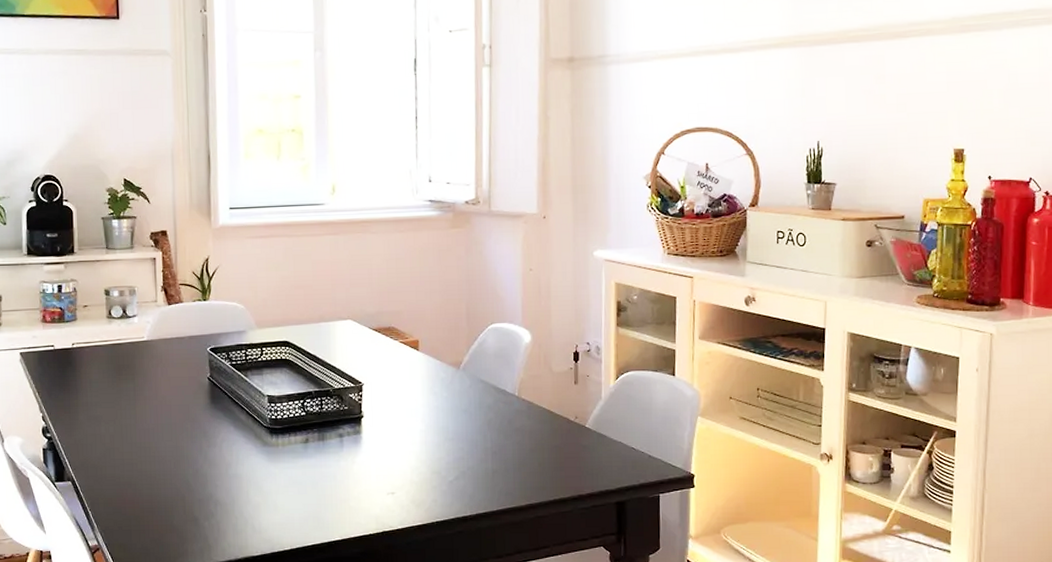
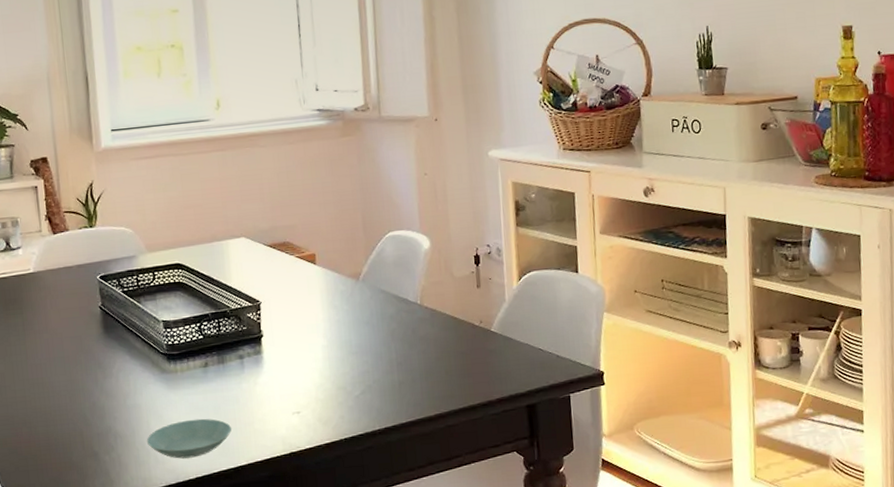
saucer: none [245,492,328,530] -> present [146,418,232,459]

